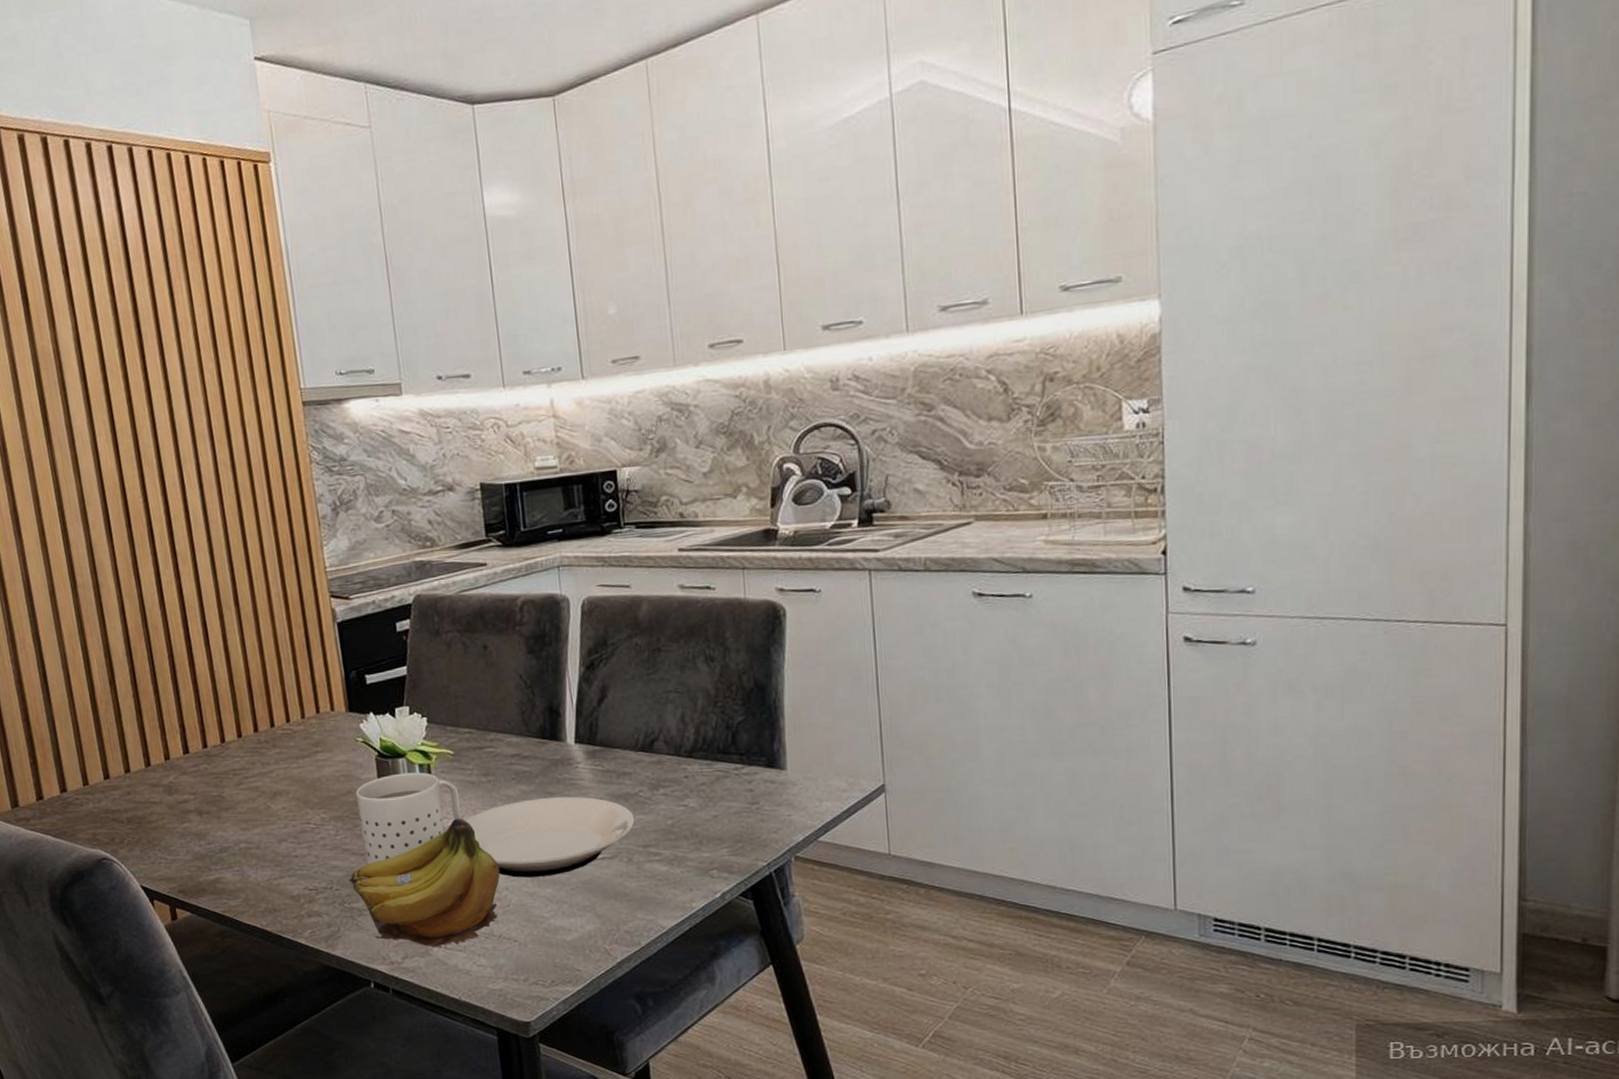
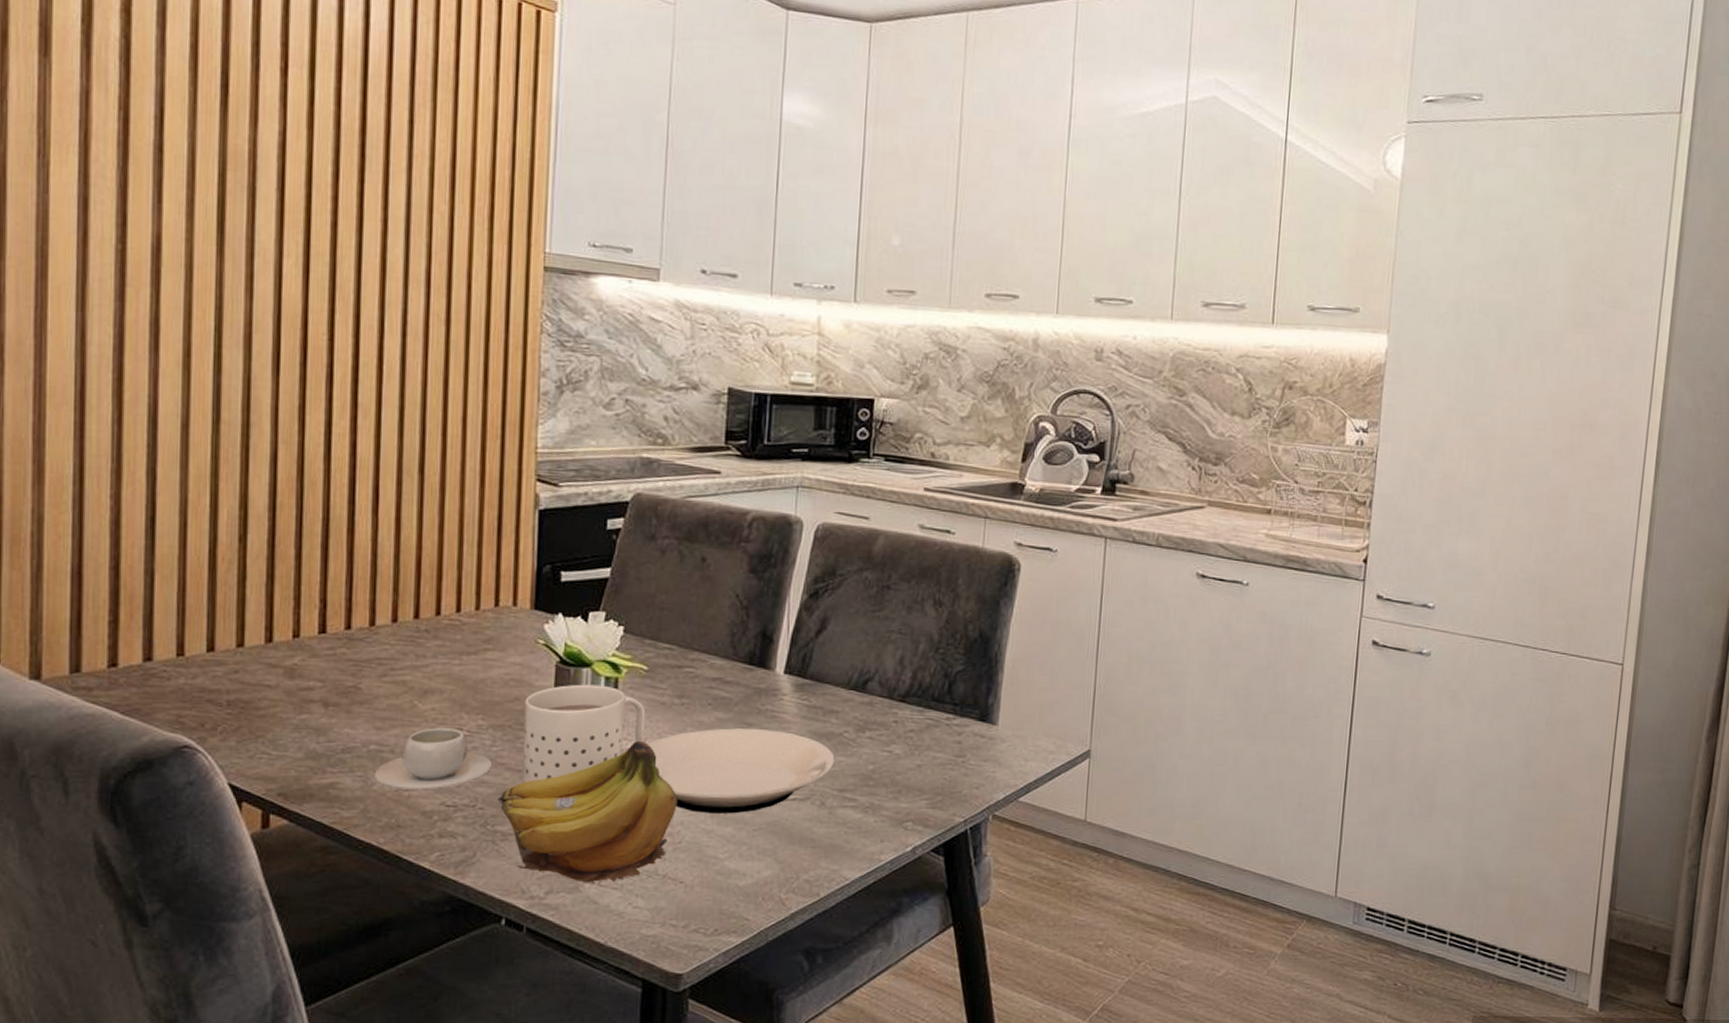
teacup: none [247,823,340,879] -> present [374,728,493,790]

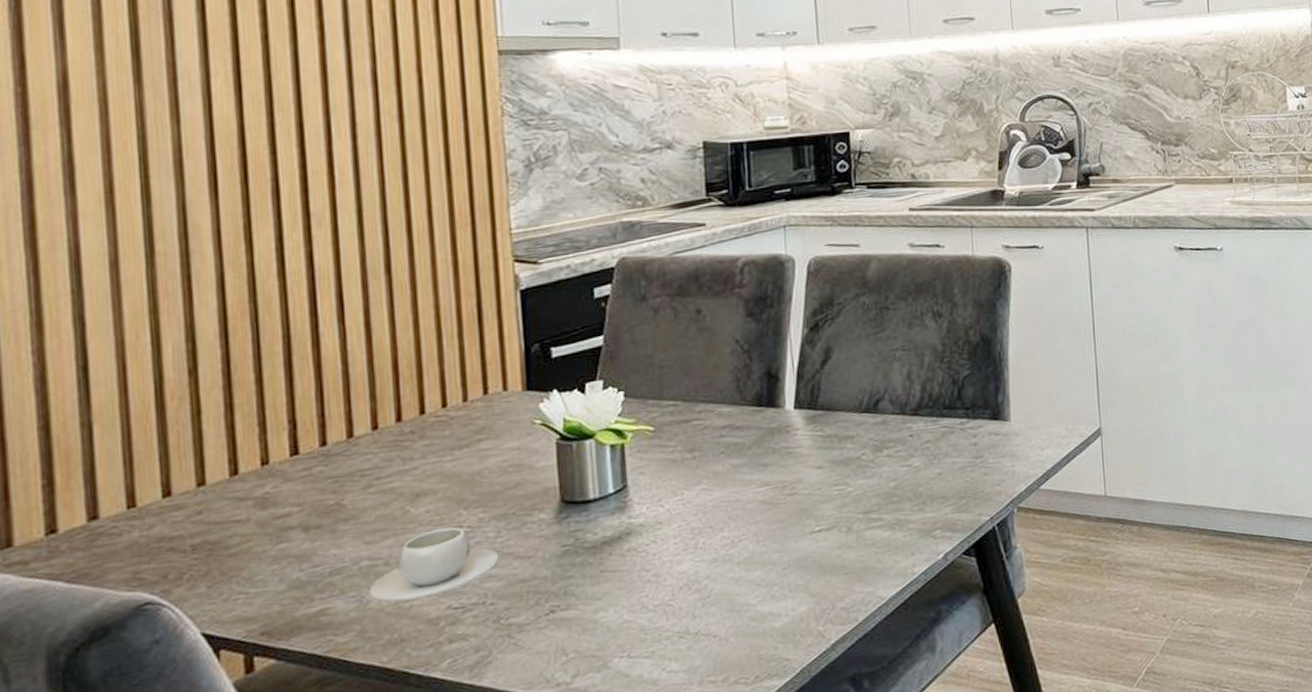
fruit: present [497,740,678,882] -> none [508,501,702,659]
mug: present [521,684,646,784] -> none [527,453,659,569]
plate: present [647,728,835,814] -> none [662,465,856,563]

